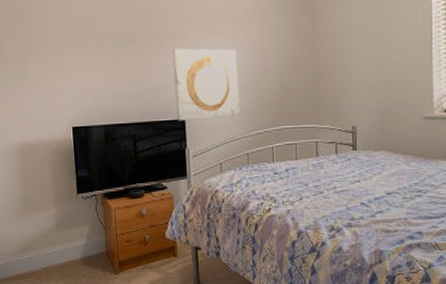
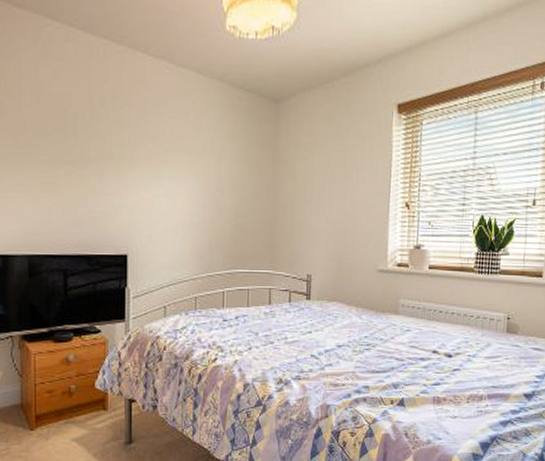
wall art: present [171,48,240,121] -> none [117,175,191,257]

